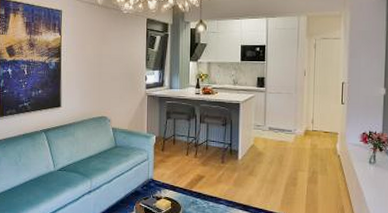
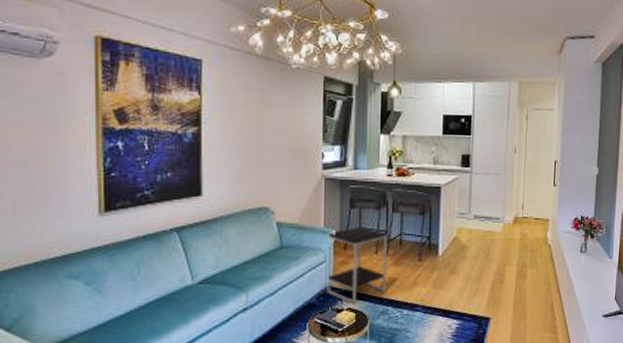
side table: none [149,133,197,194] -> present [327,226,389,304]

